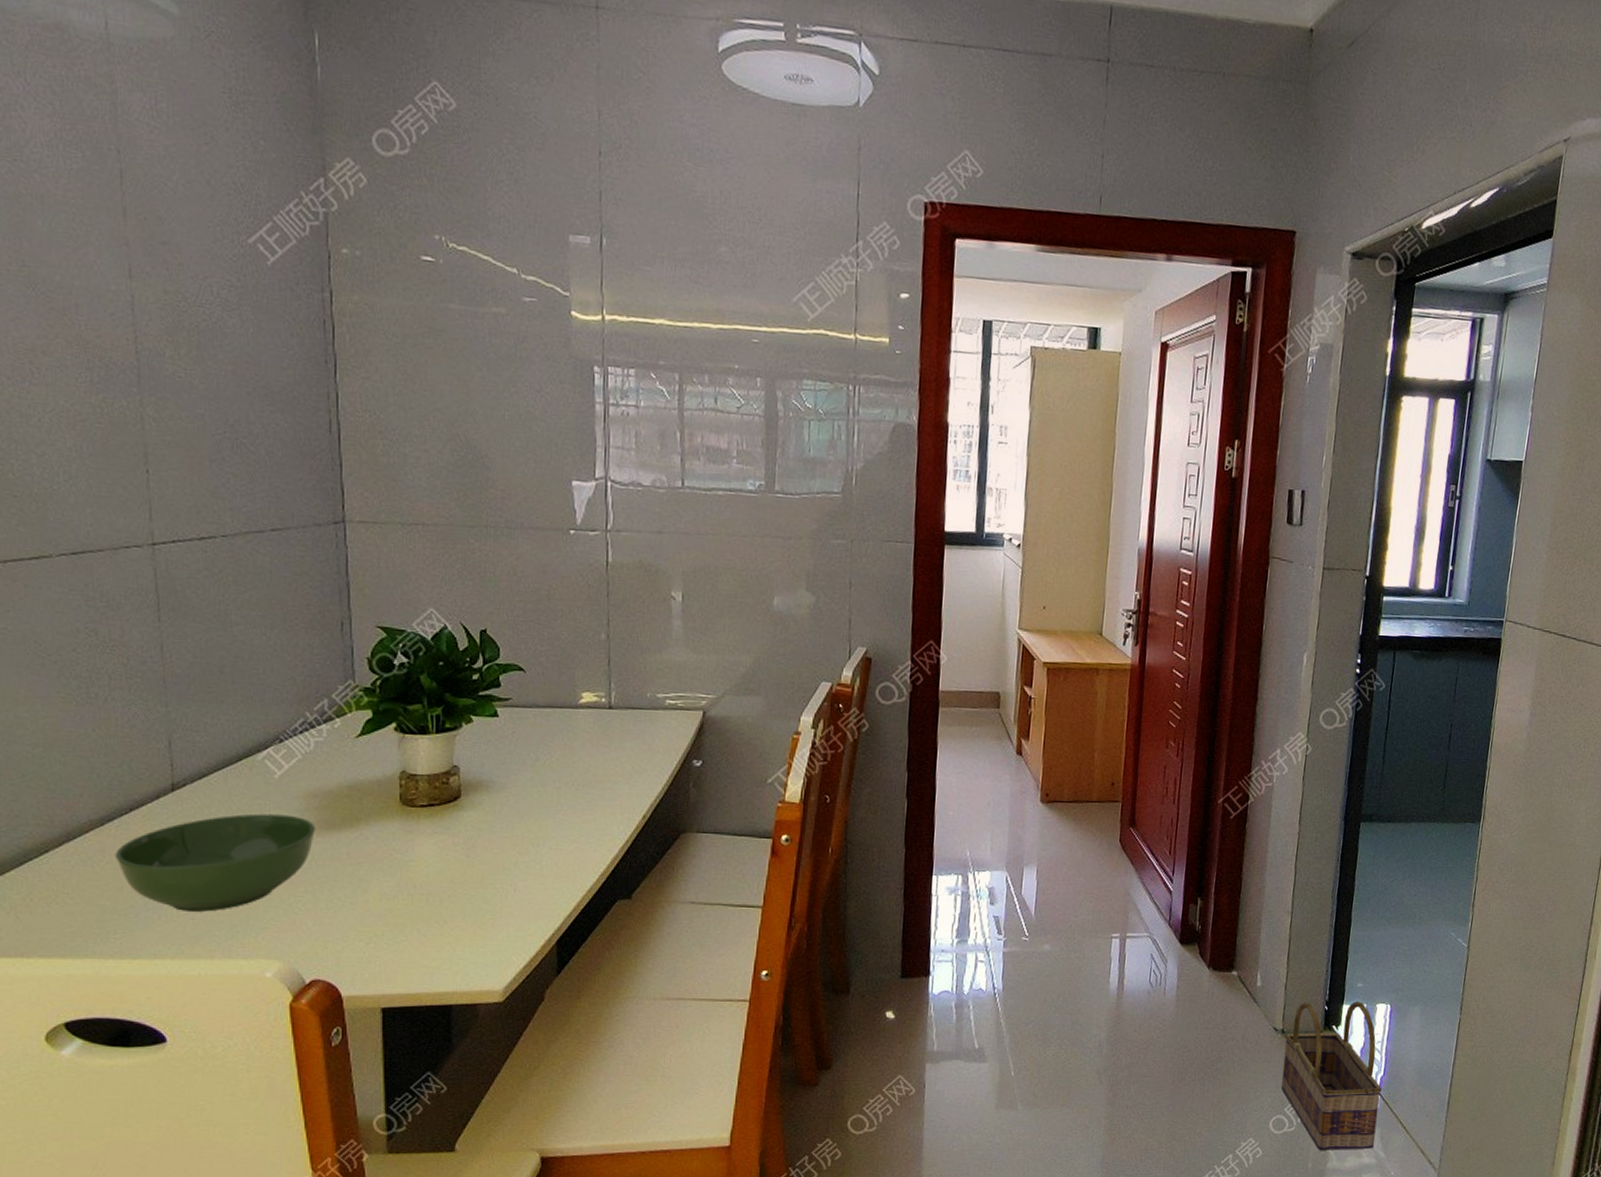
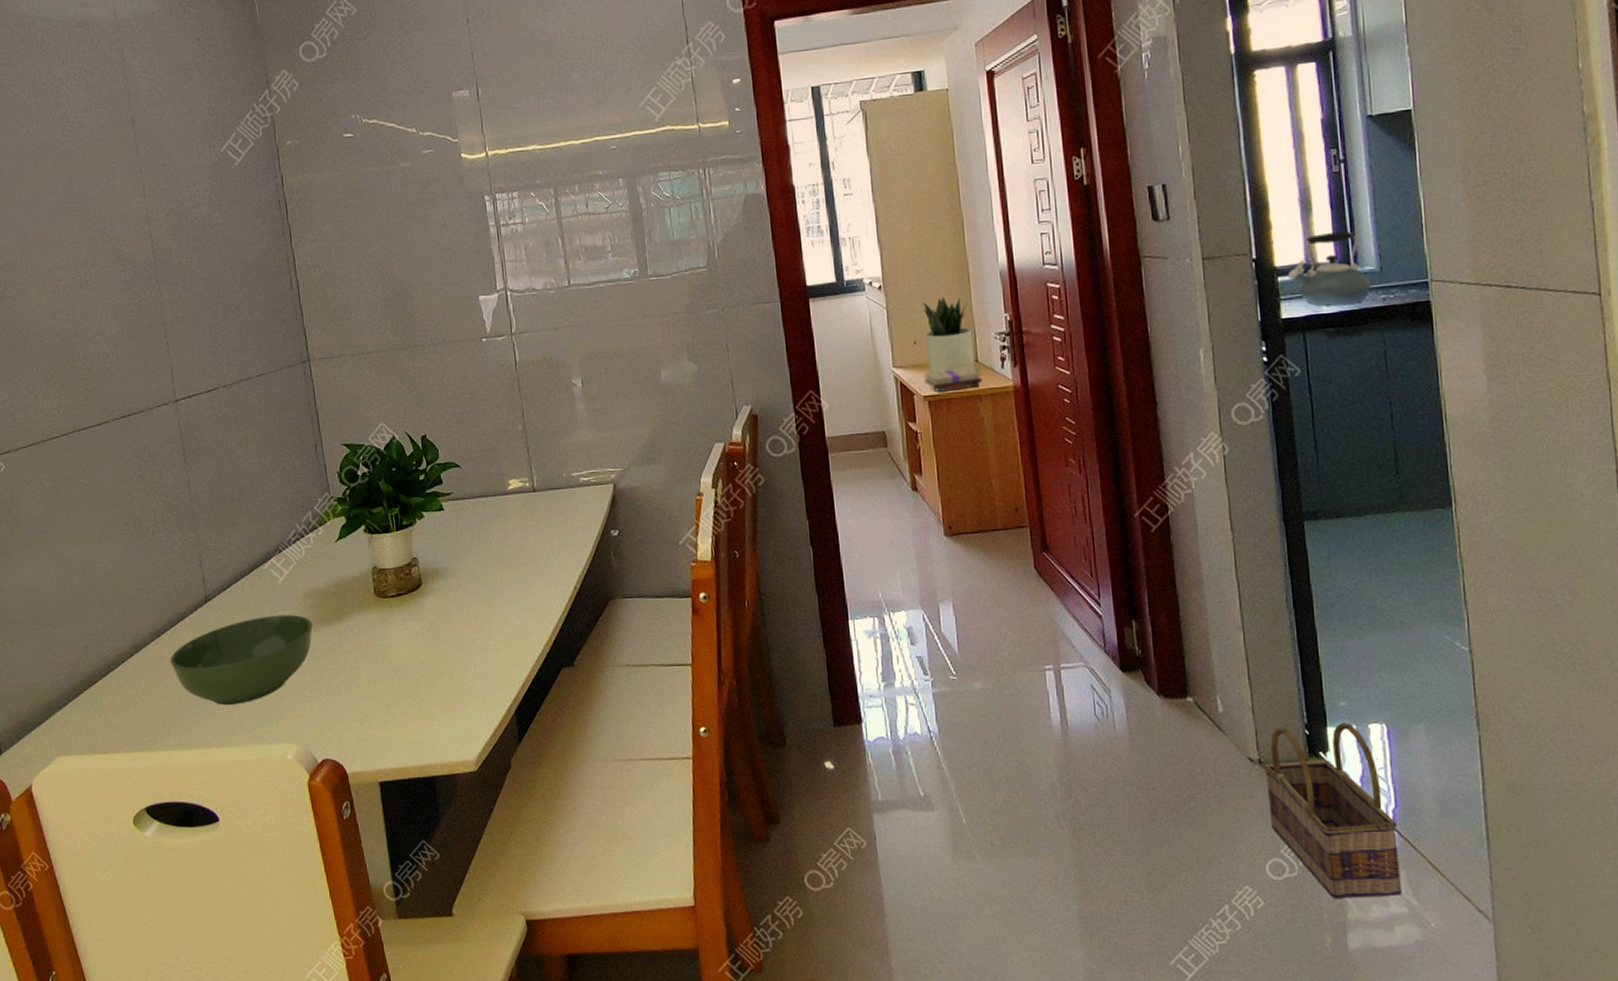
books: none [1046,639,1103,662] -> present [923,368,983,393]
planter: none [1048,565,1104,650] -> present [923,297,982,377]
kettle: none [1391,562,1459,632] -> present [1287,231,1372,307]

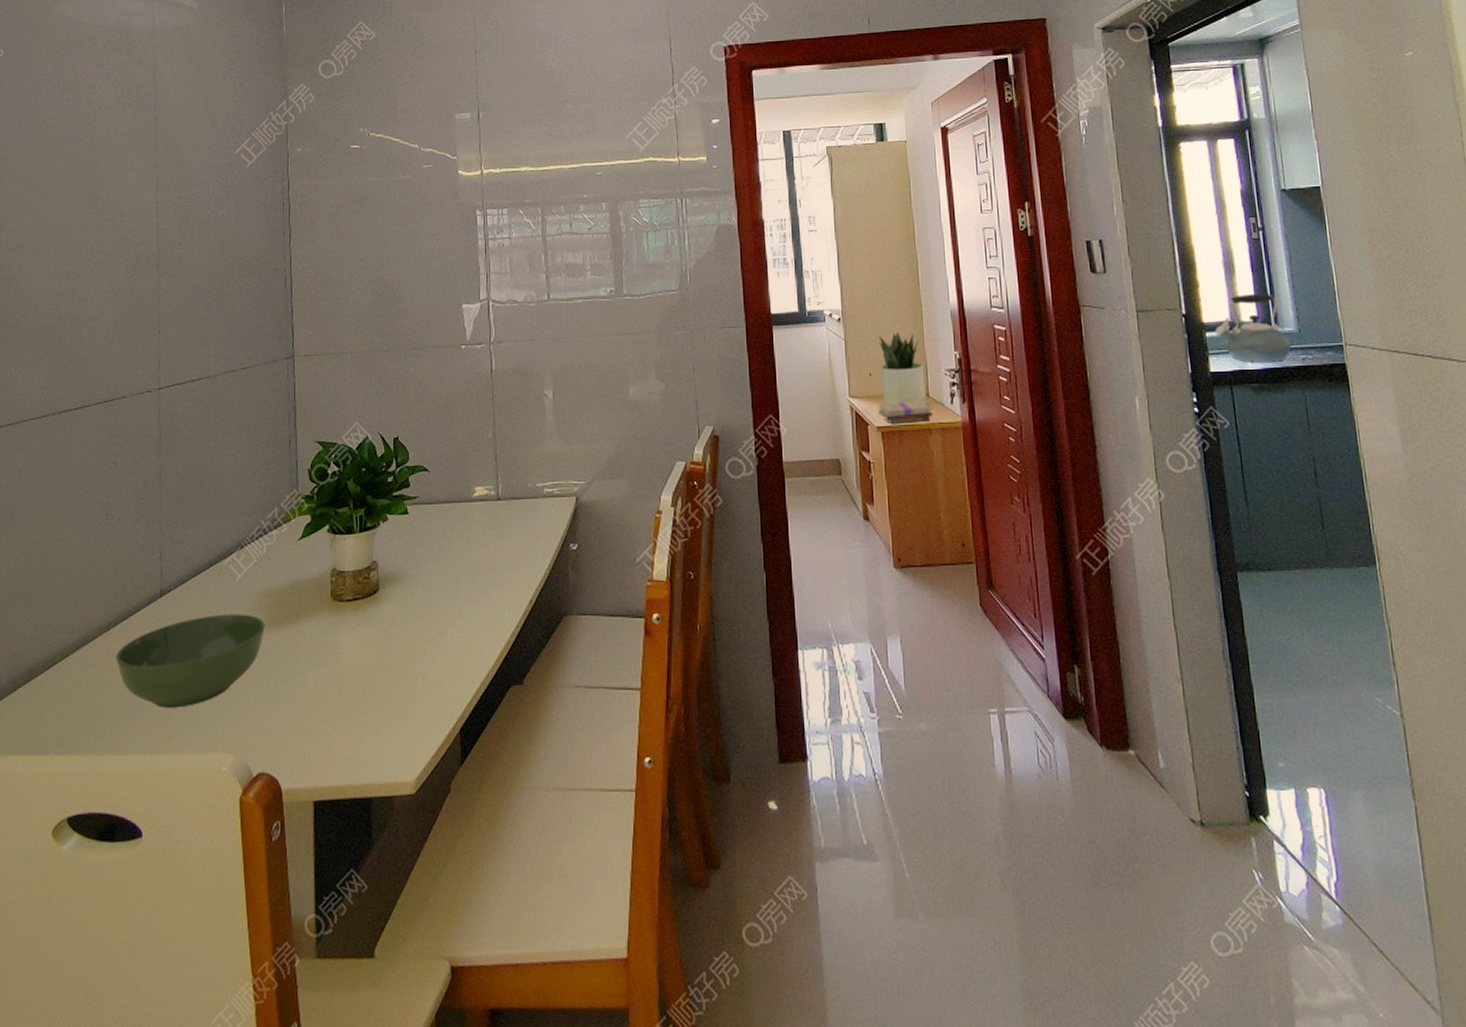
basket: present [1263,723,1403,898] -> none [1204,786,1349,981]

